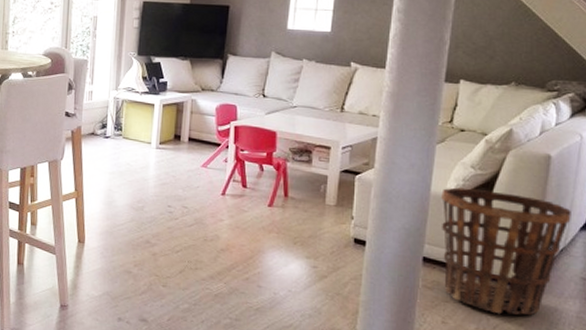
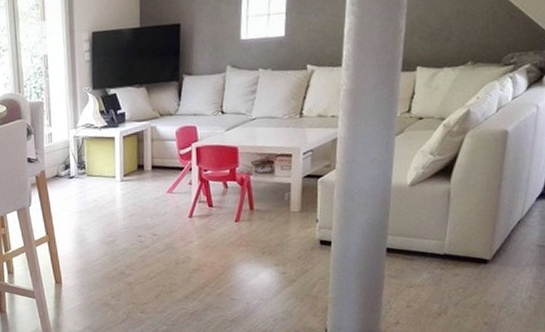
basket: present [441,187,571,316] -> none [402,174,528,291]

